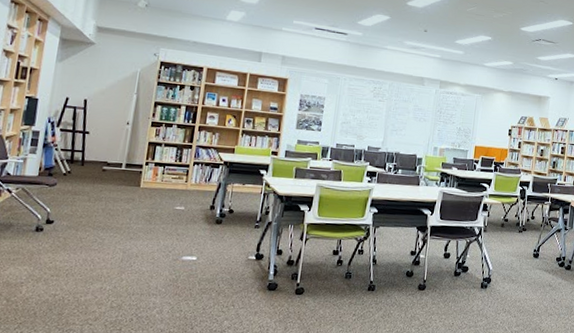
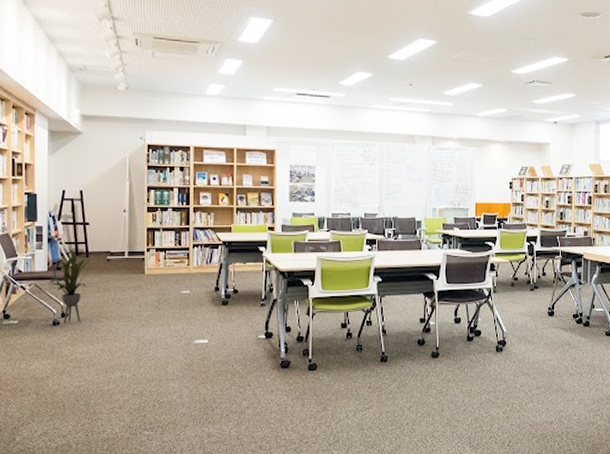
house plant: none [36,155,100,230] -> present [47,248,104,324]

